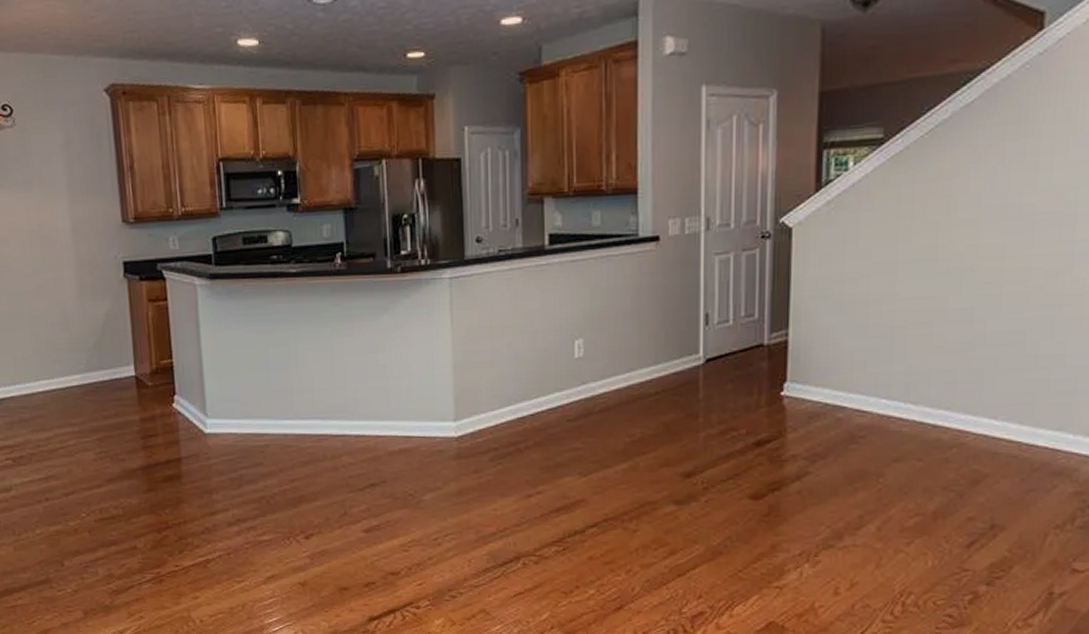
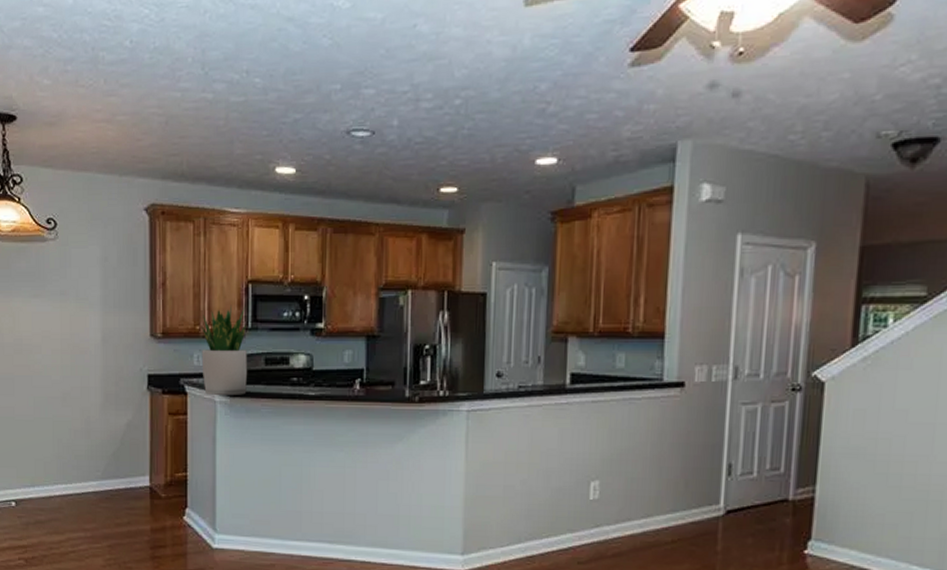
planter: none [175,185,227,279] -> present [202,305,247,396]

